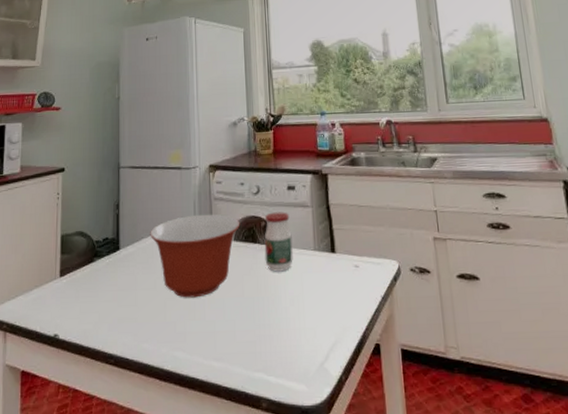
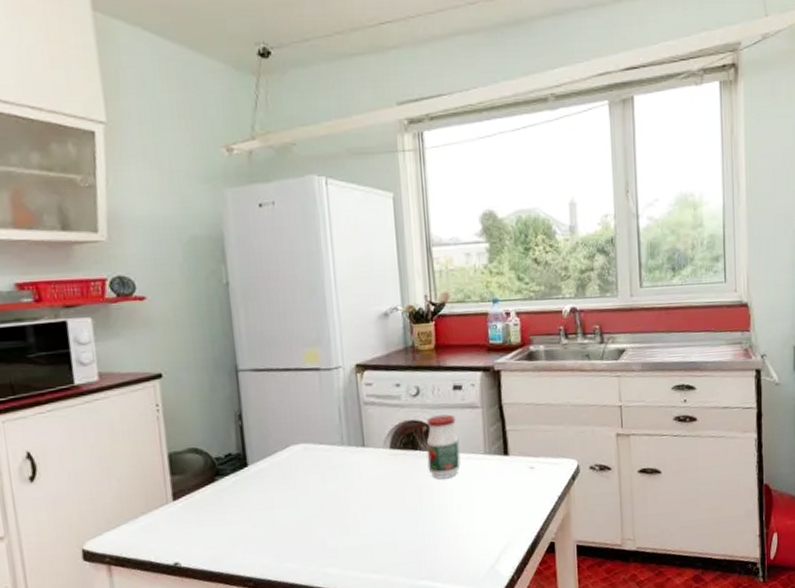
mixing bowl: present [150,214,240,298] -> none [285,420,397,513]

